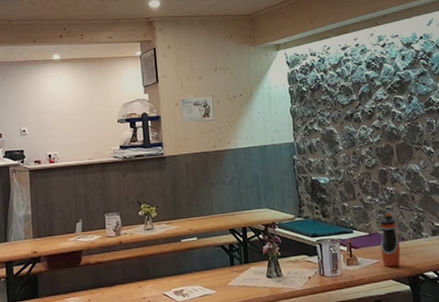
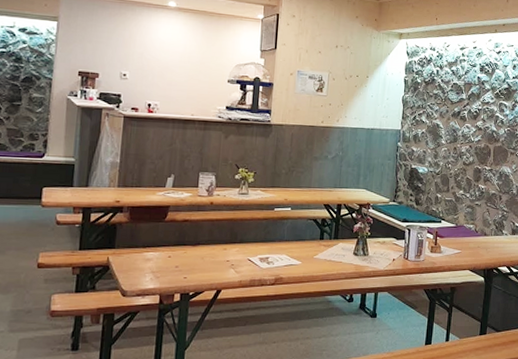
water bottle: present [379,212,401,268] -> none [463,208,482,259]

